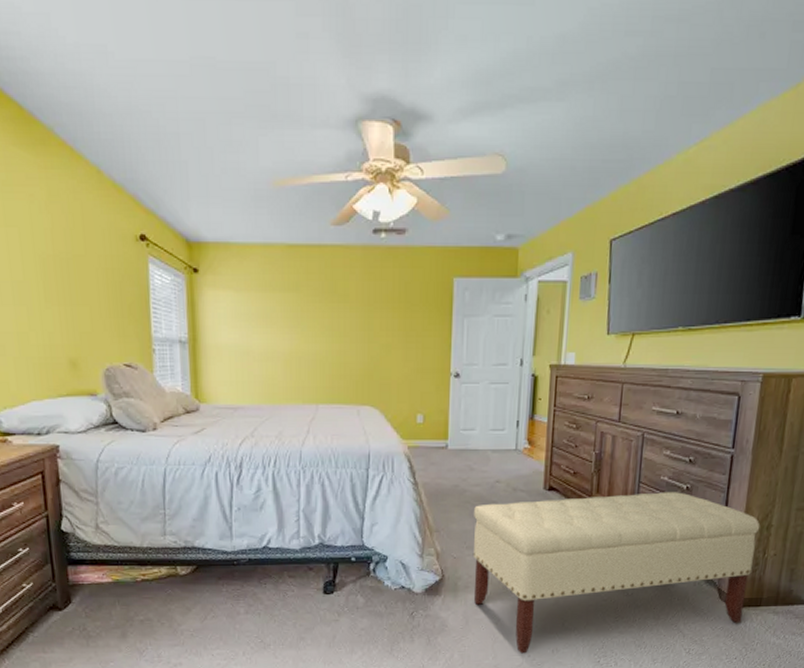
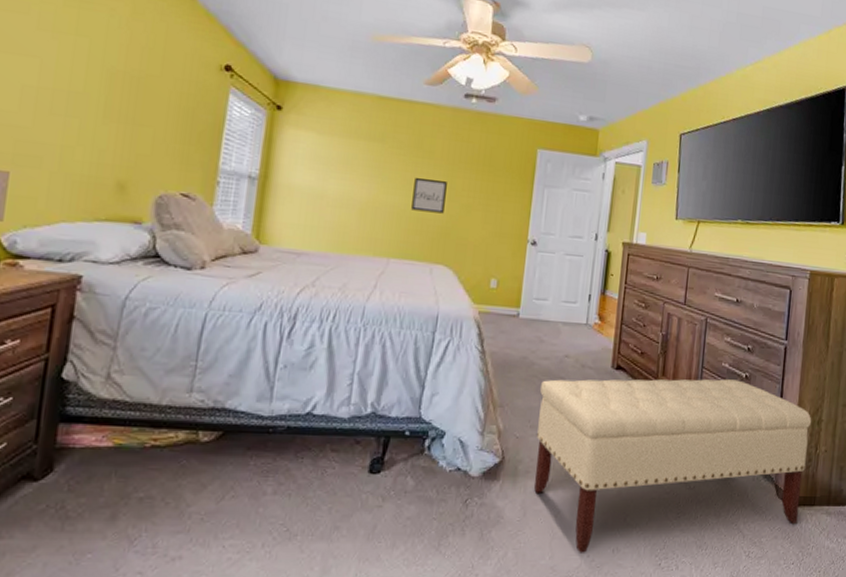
wall art: none [333,324,365,356] -> present [411,178,447,214]

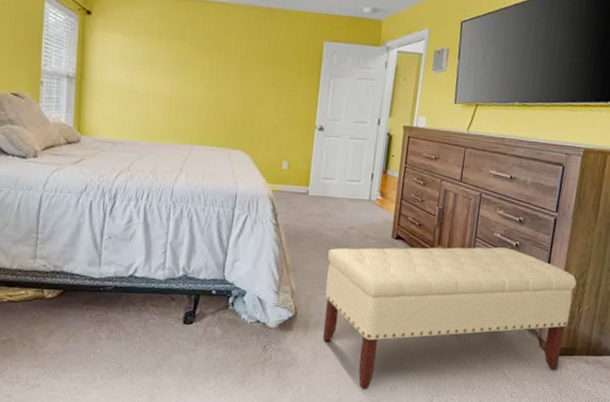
wall art: present [411,178,447,214] -> none [210,73,241,104]

